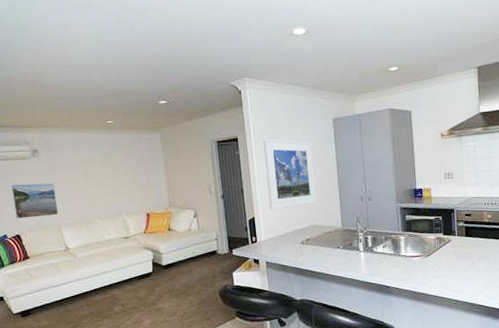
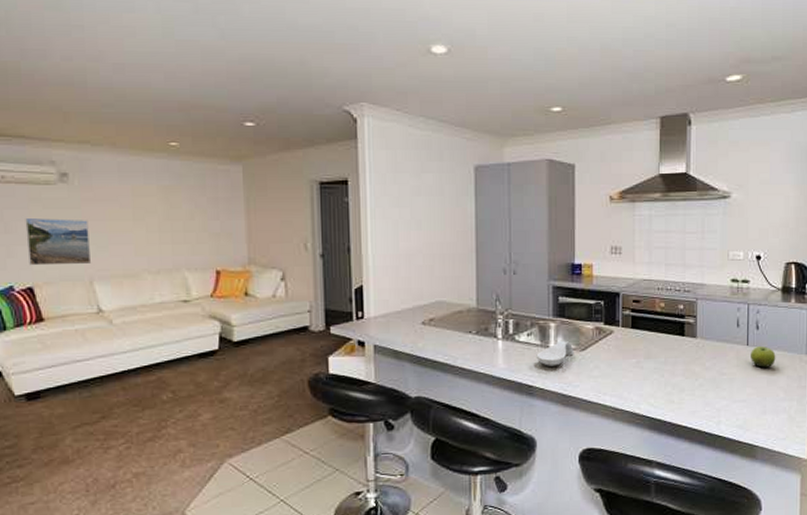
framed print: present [263,138,318,210] -> none [382,183,447,278]
spoon rest: none [391,250,421,270] -> present [536,341,574,366]

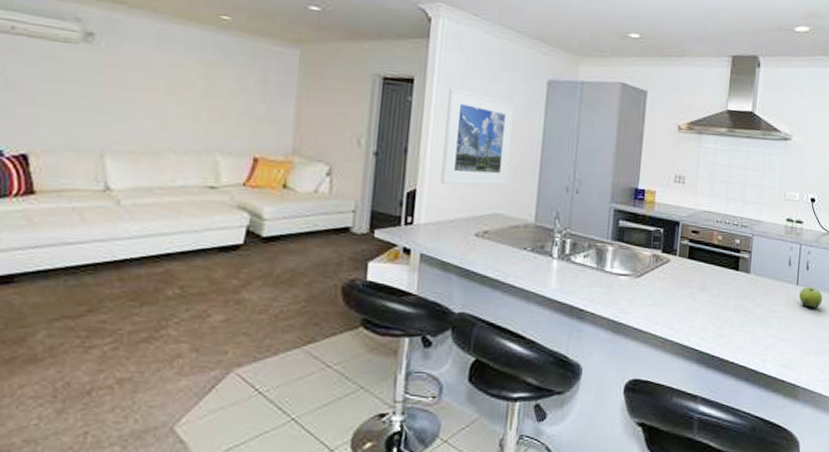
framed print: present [25,218,92,266] -> none [27,77,110,135]
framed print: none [382,183,447,278] -> present [440,87,515,186]
spoon rest: present [536,341,574,366] -> none [590,266,630,291]

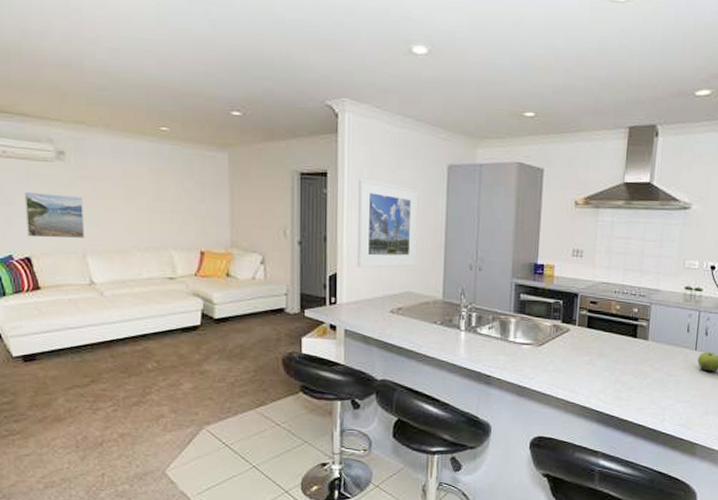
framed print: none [27,77,110,135] -> present [24,193,86,239]

